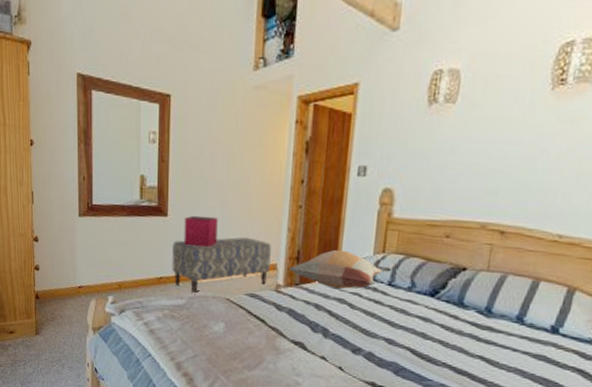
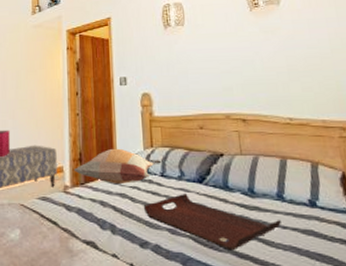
serving tray: none [362,305,513,366] -> present [143,194,281,251]

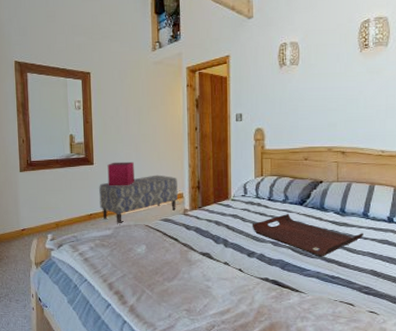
decorative pillow: present [74,148,162,184] -> none [192,177,270,207]

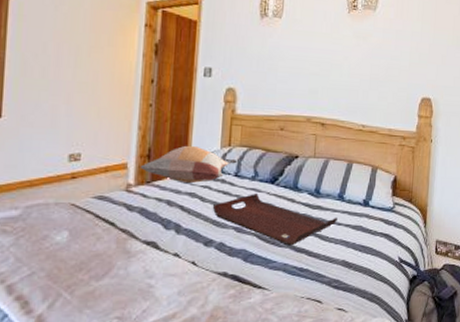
bench: present [99,175,178,225] -> none [5,137,121,204]
storage bin: present [107,161,134,187] -> none [20,115,62,150]
decorative pillow: none [192,177,270,207] -> present [140,145,238,183]

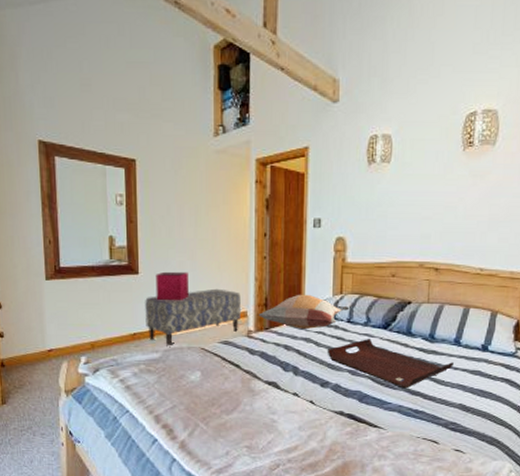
bench: none [5,137,121,204] -> present [145,288,241,348]
storage bin: none [20,115,62,150] -> present [155,271,189,301]

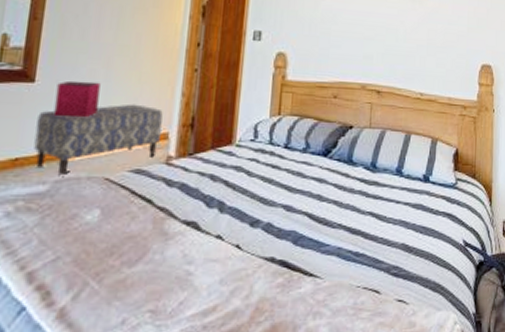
decorative pillow: present [258,294,350,329] -> none [182,113,288,155]
serving tray: present [327,339,454,389] -> none [259,168,396,227]

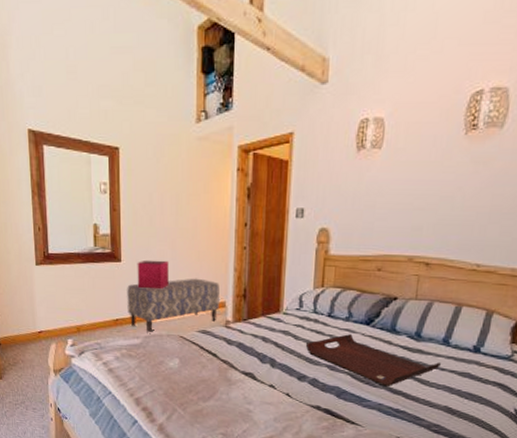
serving tray: none [259,168,396,227] -> present [305,334,441,387]

